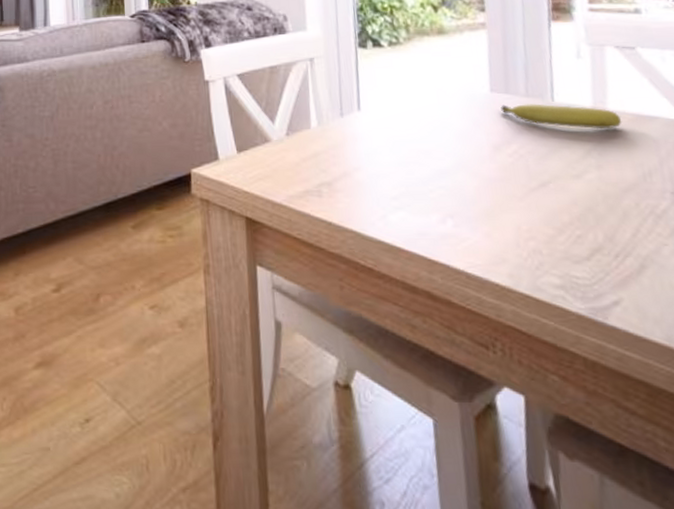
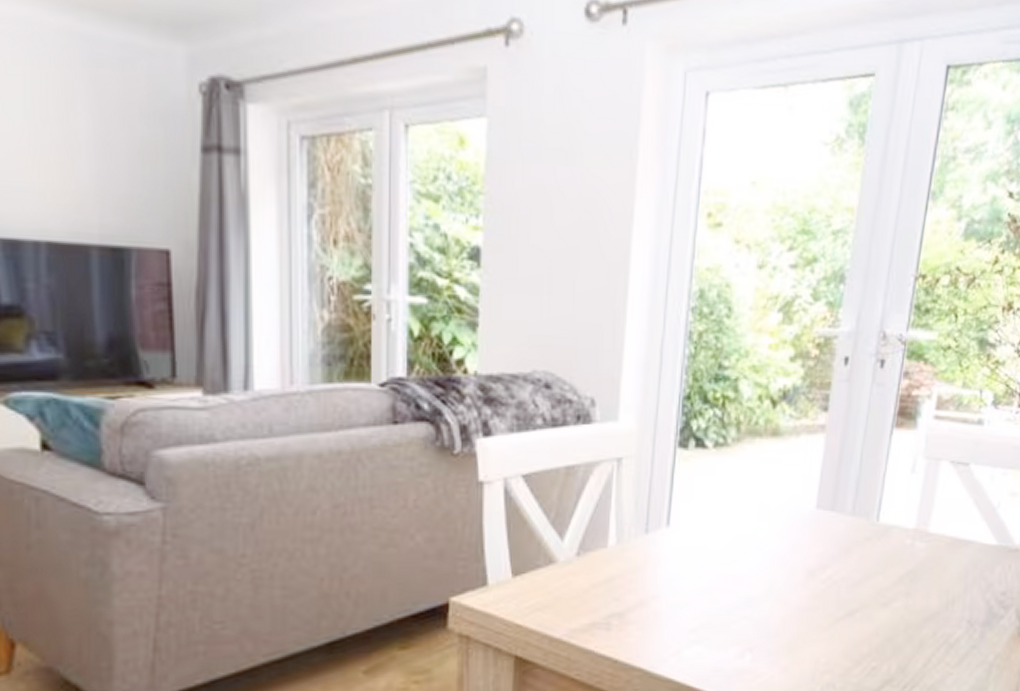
fruit: present [501,104,622,130] -> none [823,523,940,554]

